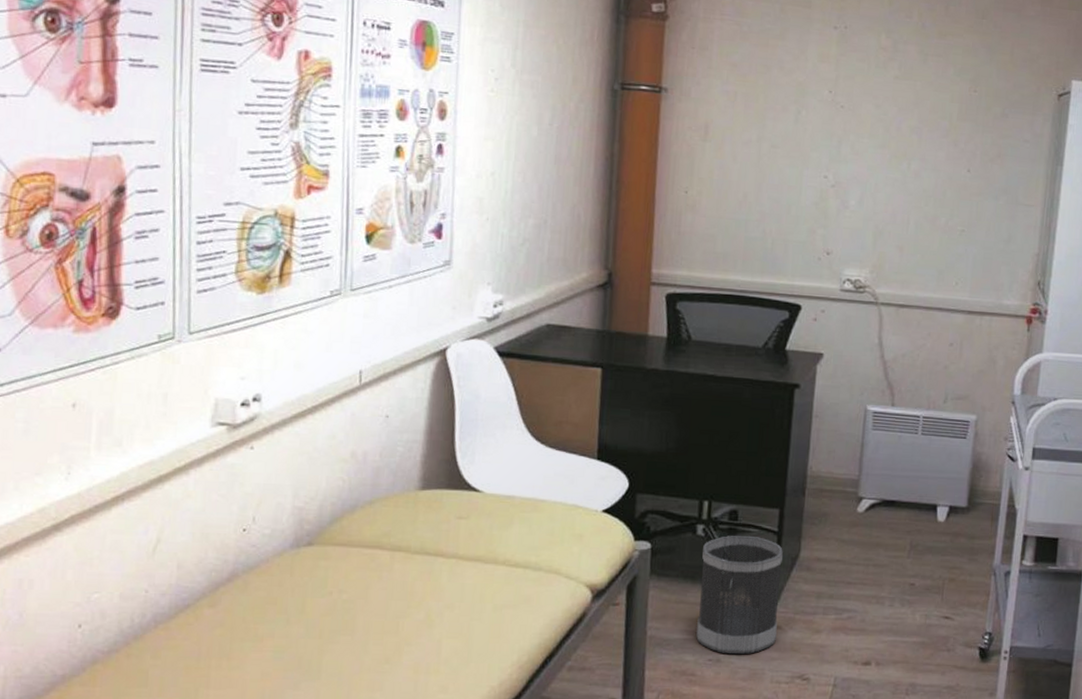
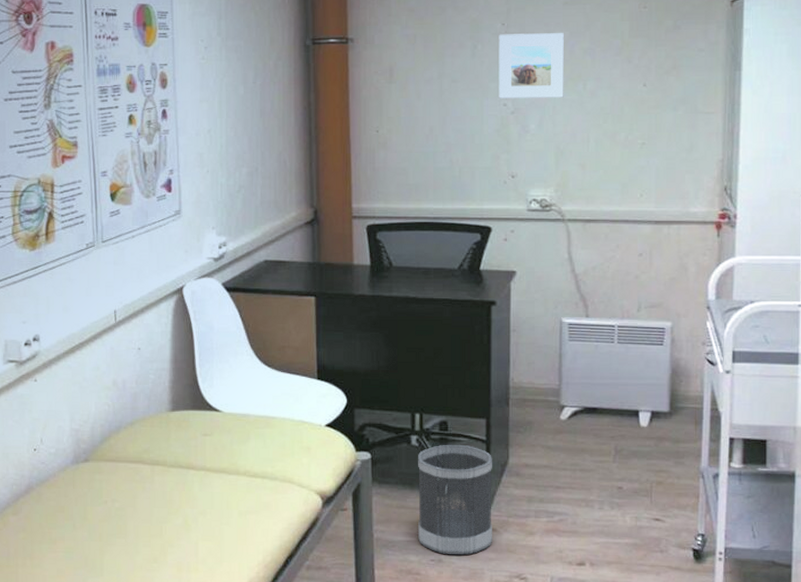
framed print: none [820,102,892,176] -> present [499,33,564,98]

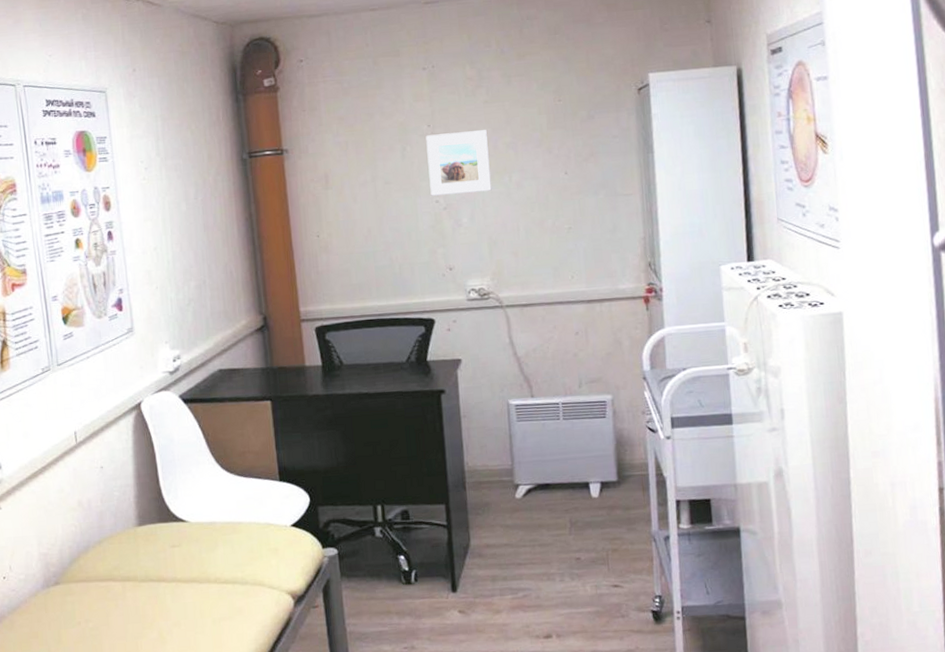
wastebasket: present [418,444,492,555] -> none [383,531,462,641]

